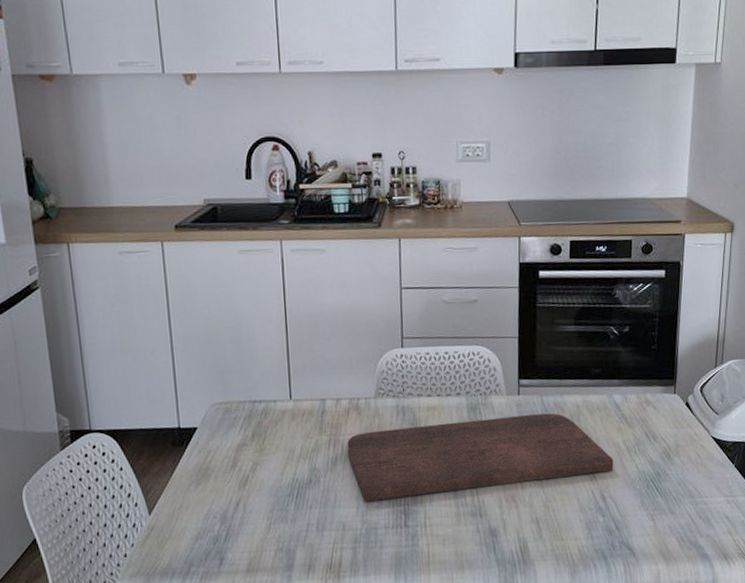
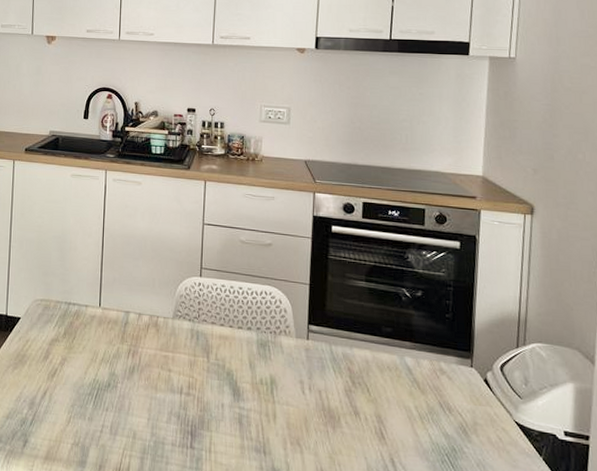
cutting board: present [347,413,614,502] -> none [144,348,405,436]

